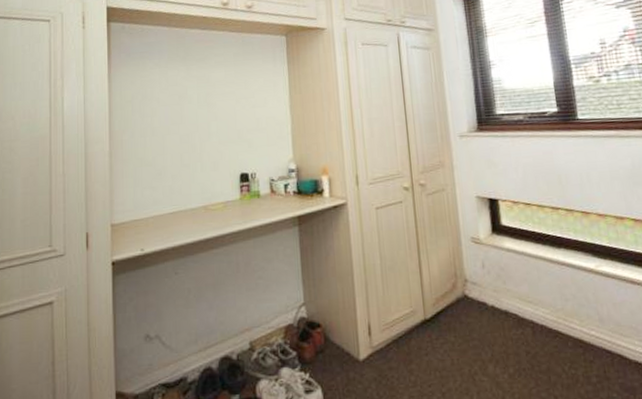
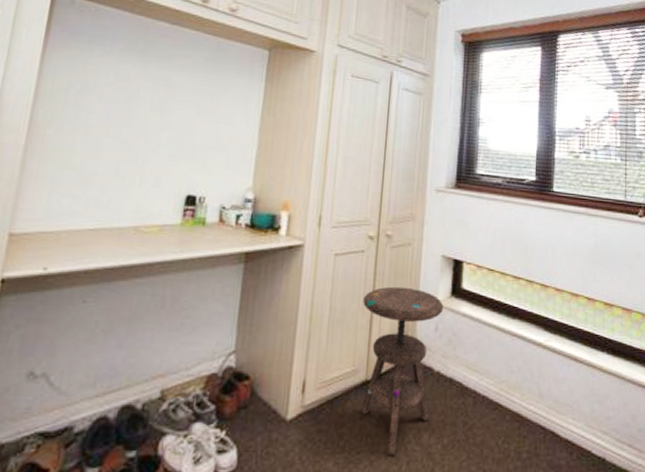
side table: none [409,230,492,387] -> present [360,286,444,456]

